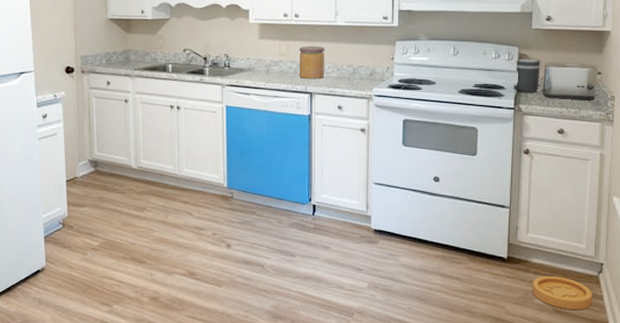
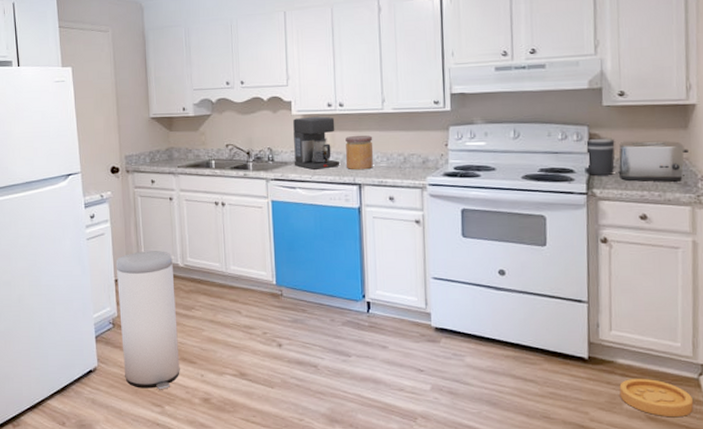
pedal bin: none [67,152,130,289] -> present [116,251,180,390]
coffee maker: none [249,25,292,77] -> present [293,116,339,170]

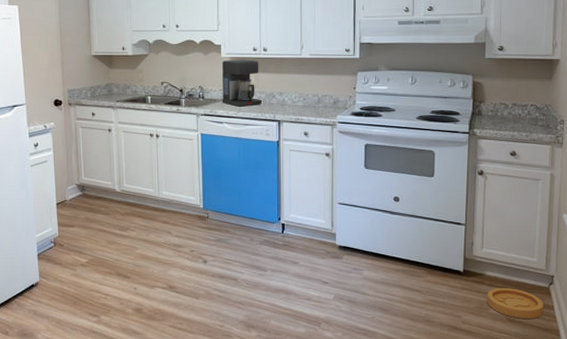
pedal bin: present [116,251,180,390] -> none [57,177,115,302]
jar: present [345,135,373,170] -> none [268,78,292,108]
cylinder: present [584,138,615,176] -> none [468,86,494,118]
toaster: present [618,141,689,182] -> none [495,89,552,124]

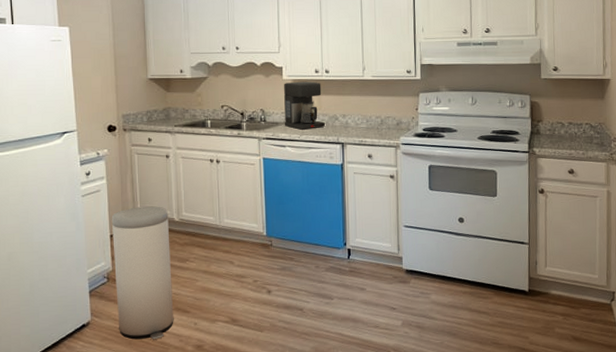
pedal bin: none [57,177,115,302] -> present [111,206,174,340]
pet bowl: present [487,287,543,320] -> none [552,305,607,337]

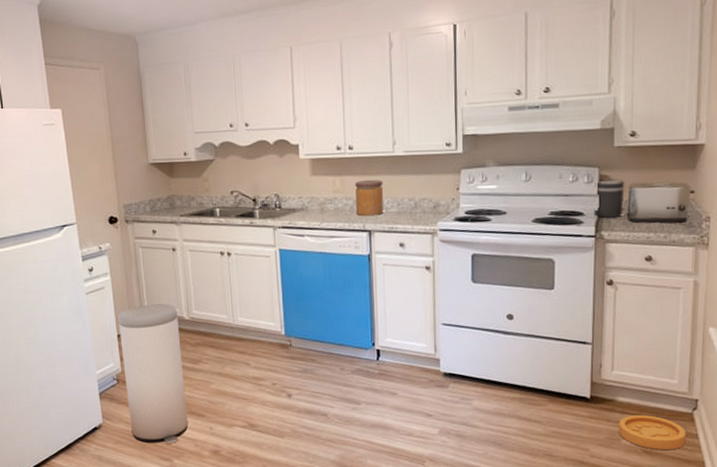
coffee maker: present [284,81,325,130] -> none [301,160,349,216]
jar: none [331,100,355,131] -> present [355,180,384,216]
cylinder: none [527,105,550,137] -> present [594,179,624,218]
toaster: none [552,108,605,143] -> present [626,182,695,223]
pet bowl: none [552,305,607,337] -> present [618,414,686,451]

